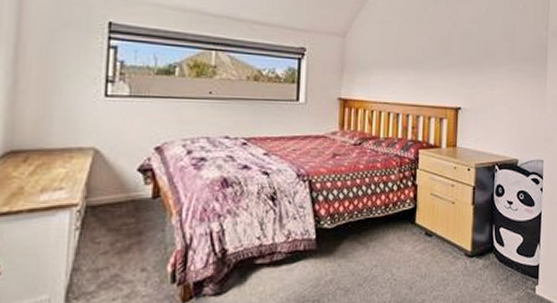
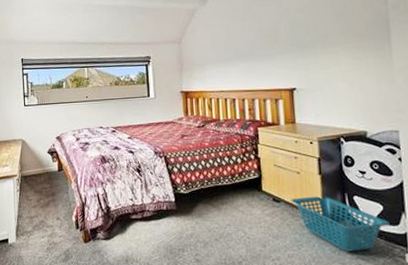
laundry basket: none [443,228,527,288] -> present [291,196,390,252]

